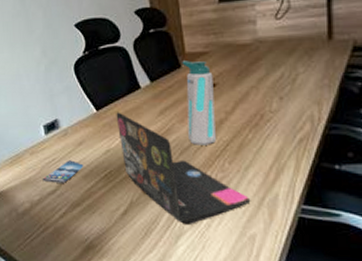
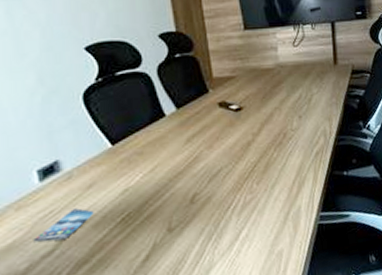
laptop: present [116,112,251,224] -> none [136,144,278,256]
water bottle: present [182,61,216,145] -> none [210,85,244,170]

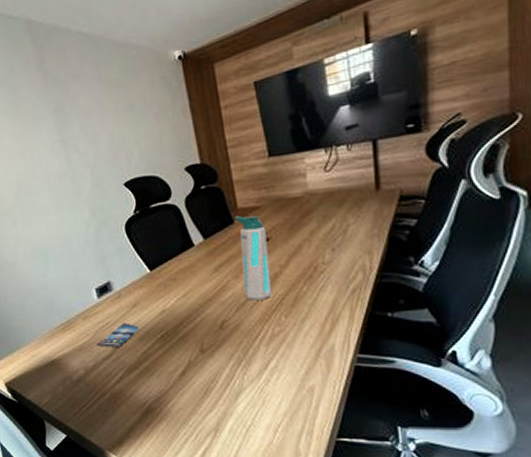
water bottle: none [210,85,244,170] -> present [235,216,272,301]

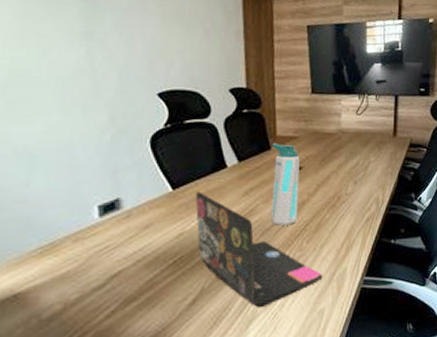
smartphone: present [97,323,139,347] -> none [87,246,148,276]
laptop: none [170,271,309,381] -> present [195,191,323,307]

